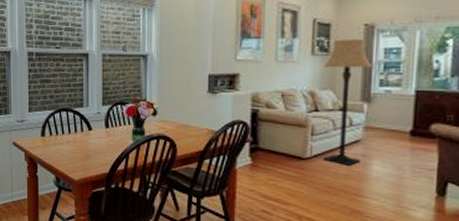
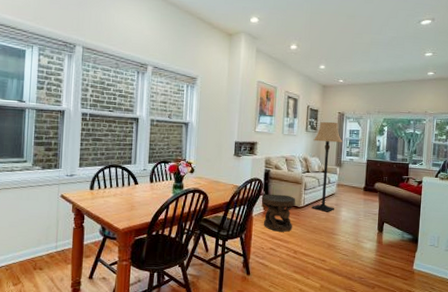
side table: none [247,140,299,191] -> present [261,194,296,232]

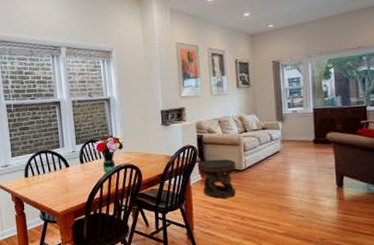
lamp: present [312,121,343,212] -> none [246,72,282,172]

